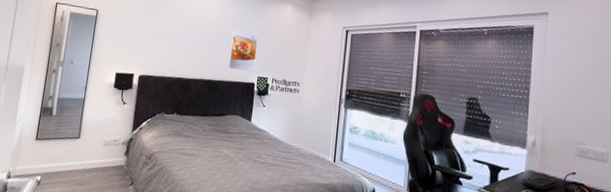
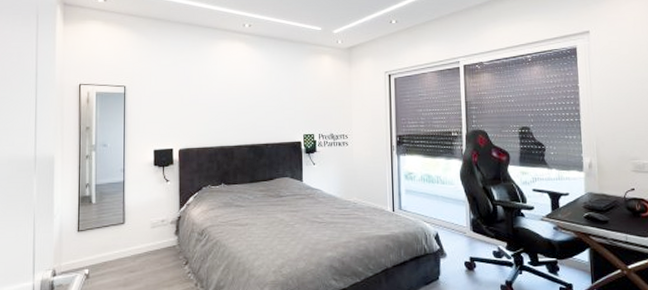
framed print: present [227,29,259,72] -> none [270,88,299,130]

